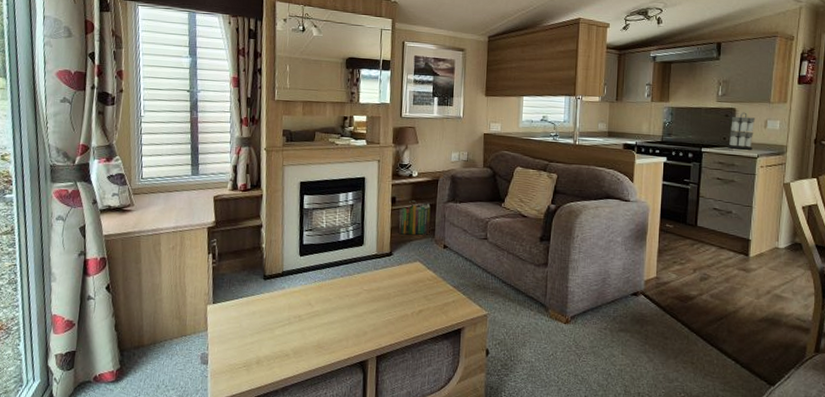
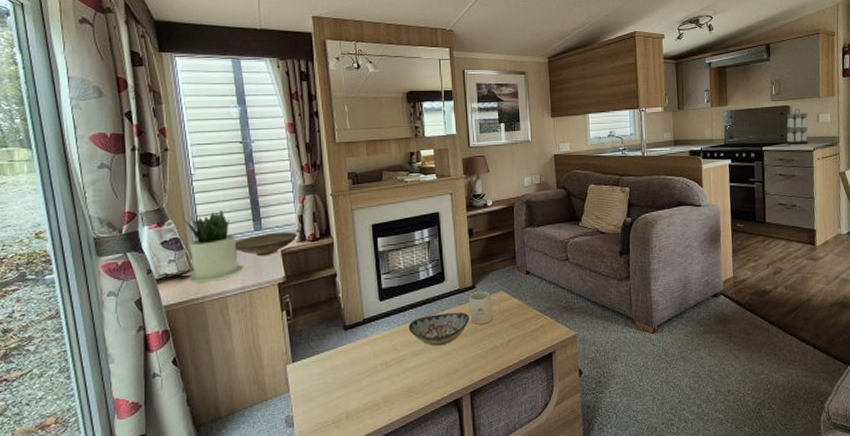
planter: none [129,151,179,219] -> present [183,209,245,283]
decorative bowl: none [173,179,231,200] -> present [235,231,298,257]
decorative bowl: none [324,275,383,307] -> present [408,312,469,346]
mug: none [384,258,416,292] -> present [468,290,501,325]
books: present [398,200,431,235] -> none [478,230,511,266]

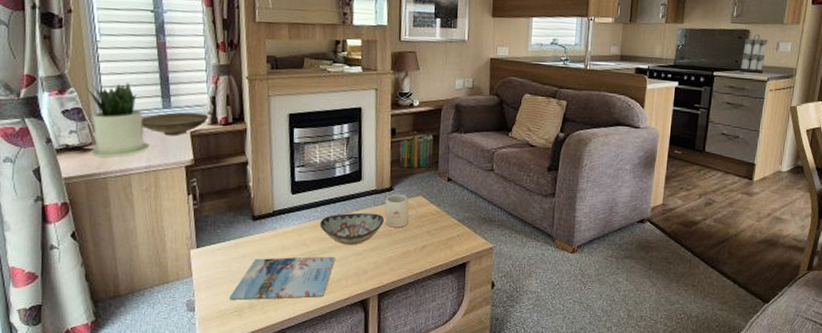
magazine: none [327,358,426,412] -> present [229,256,335,300]
books: none [478,230,511,266] -> present [399,131,434,169]

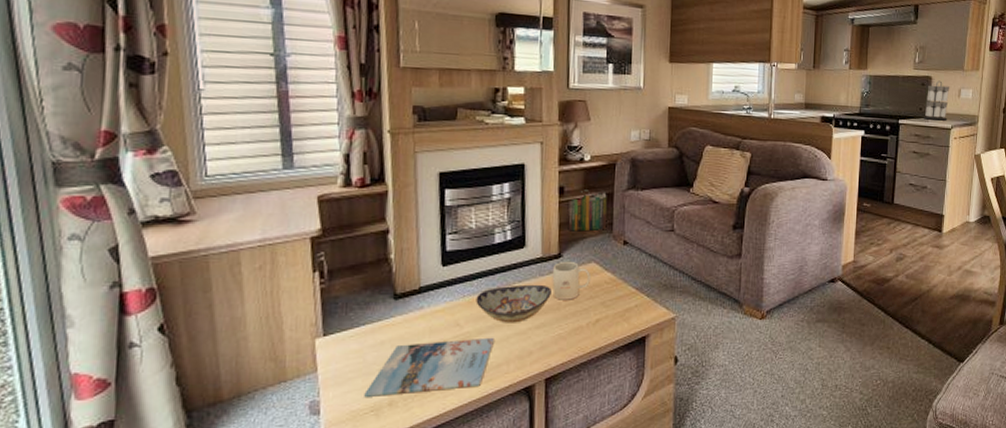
planter: present [86,82,151,158] -> none [184,138,267,230]
decorative bowl: present [142,112,209,136] -> none [256,173,341,202]

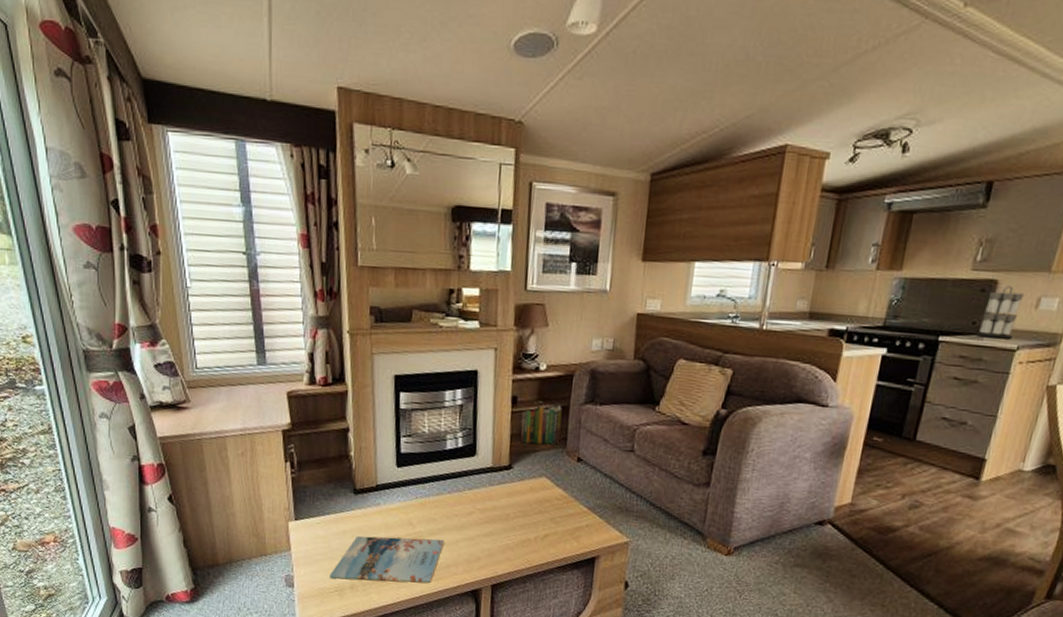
decorative bowl: present [476,284,551,323] -> none [427,492,501,529]
mug: present [552,261,590,300] -> none [501,472,541,513]

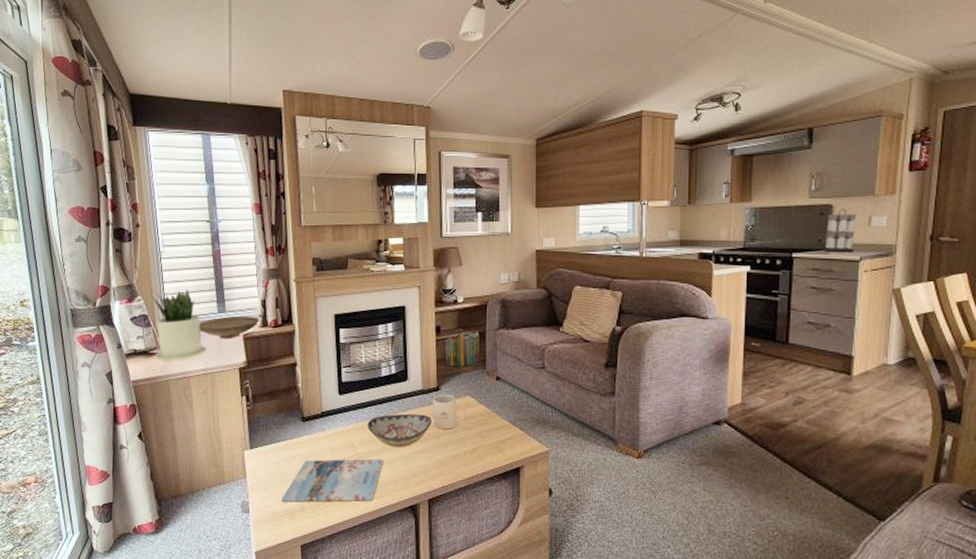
planter: none [178,334,246,418] -> present [151,288,208,361]
decorative bowl: none [236,369,307,397] -> present [200,315,260,339]
decorative bowl: none [427,492,501,529] -> present [367,413,432,448]
mug: none [501,472,541,513] -> present [432,393,466,430]

